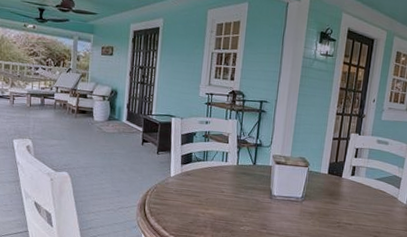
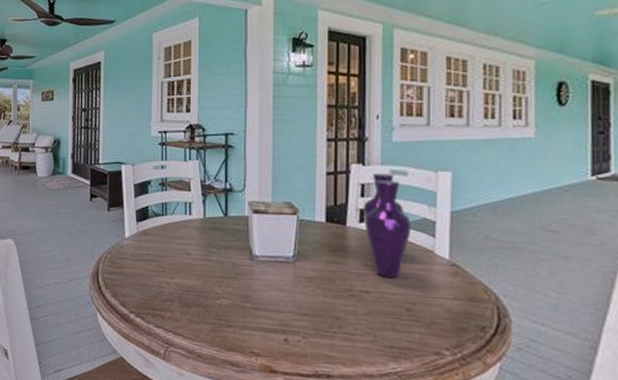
vase: none [354,141,386,215] -> present [362,172,412,277]

